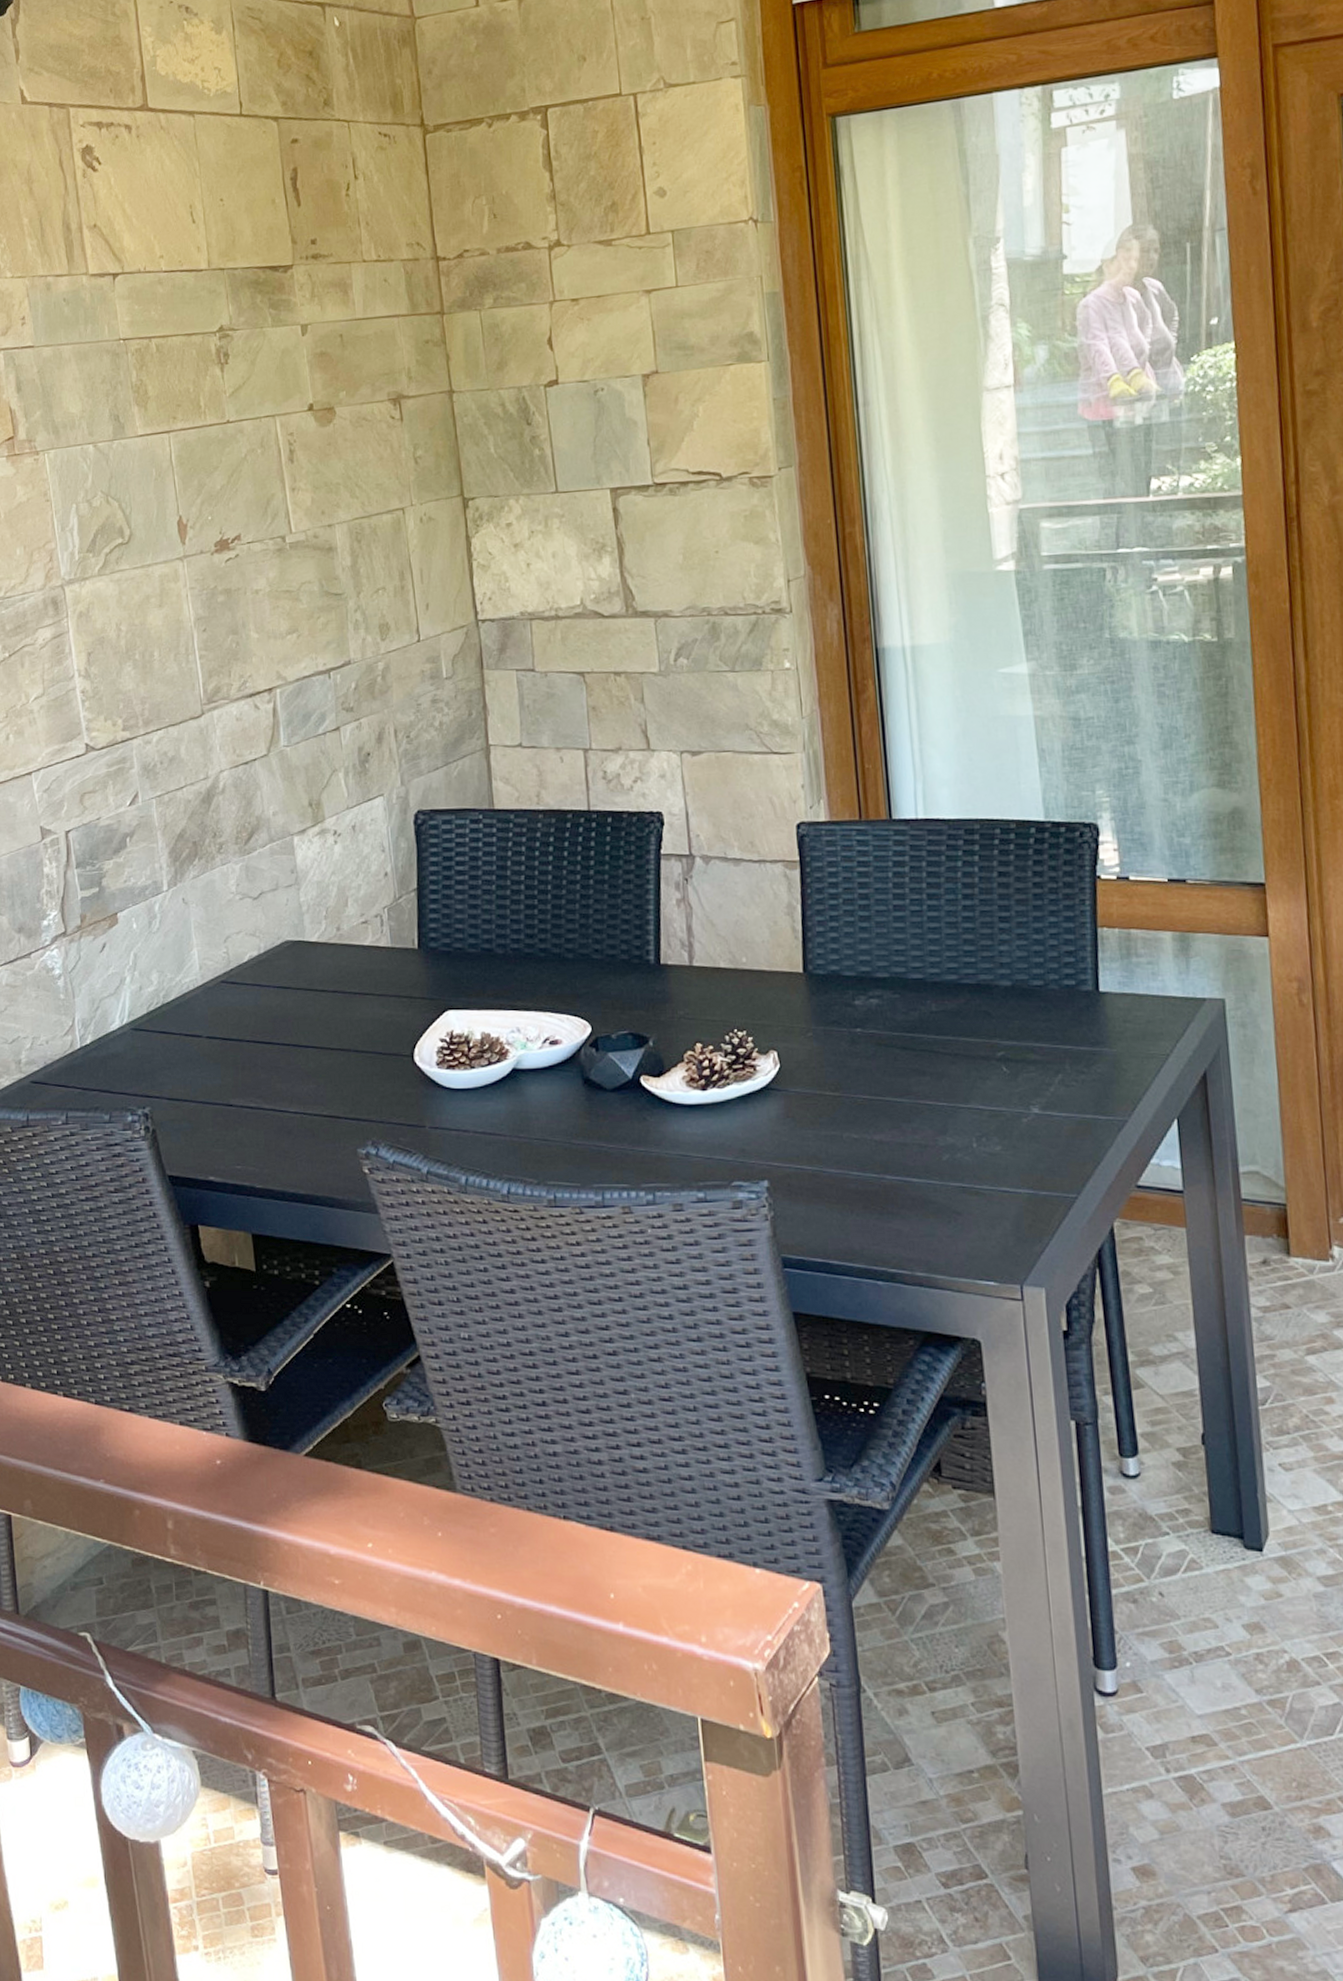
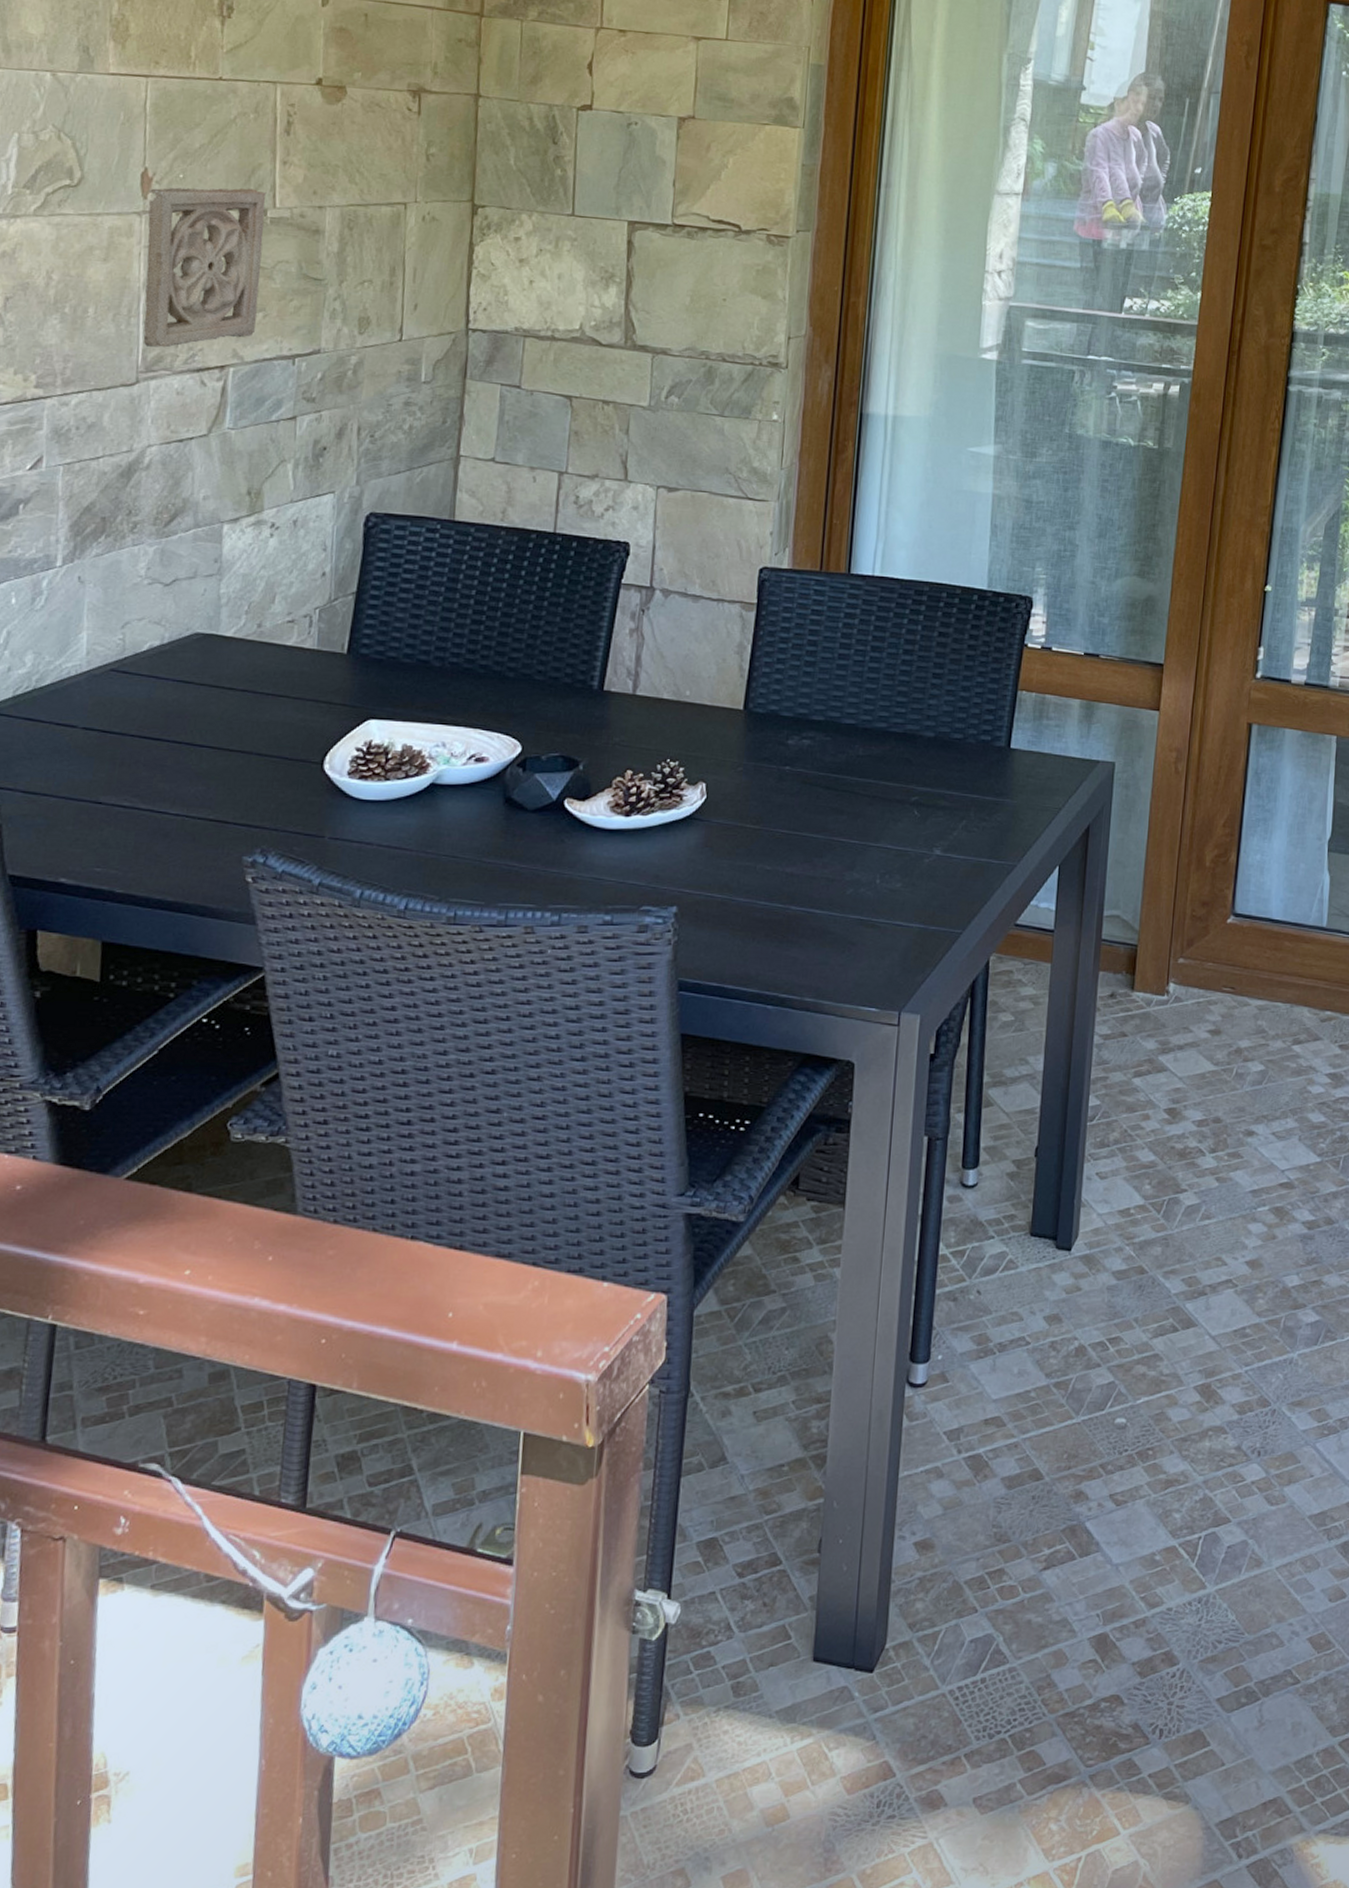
wall ornament: none [185,518,293,680] -> present [143,187,267,348]

